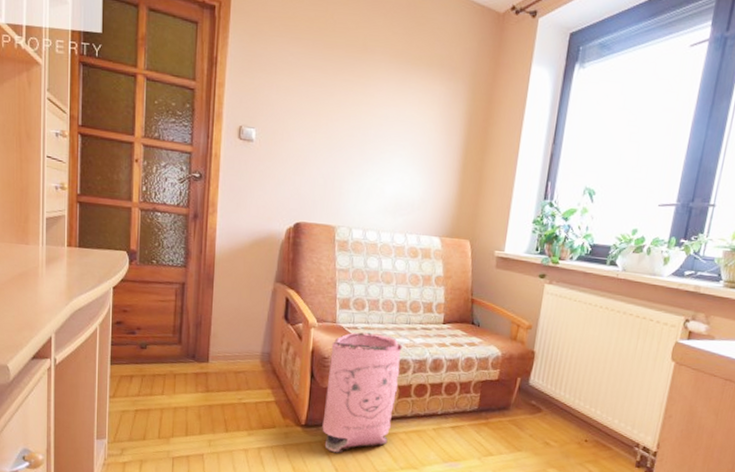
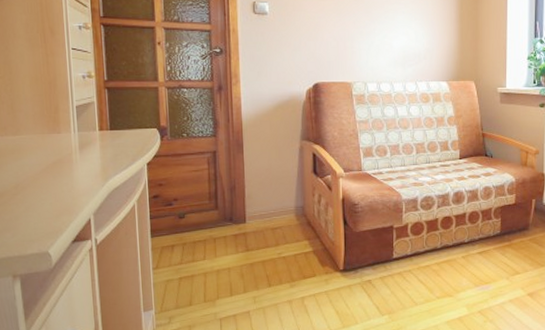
bag: present [322,331,403,453] -> none [359,175,426,292]

